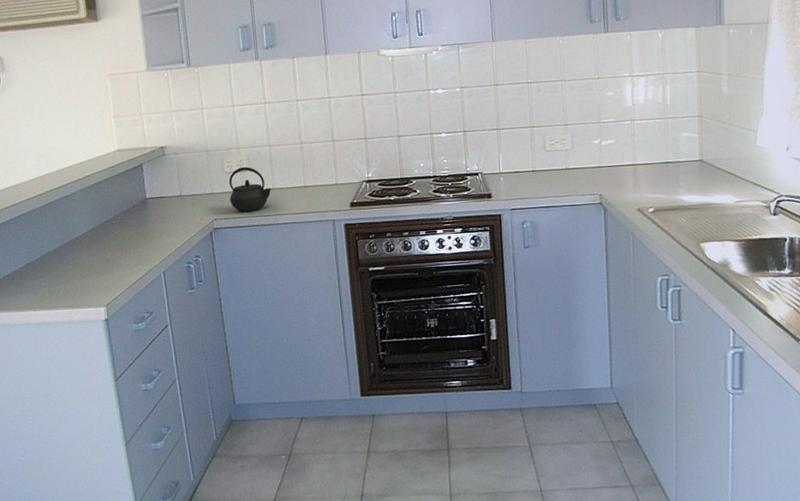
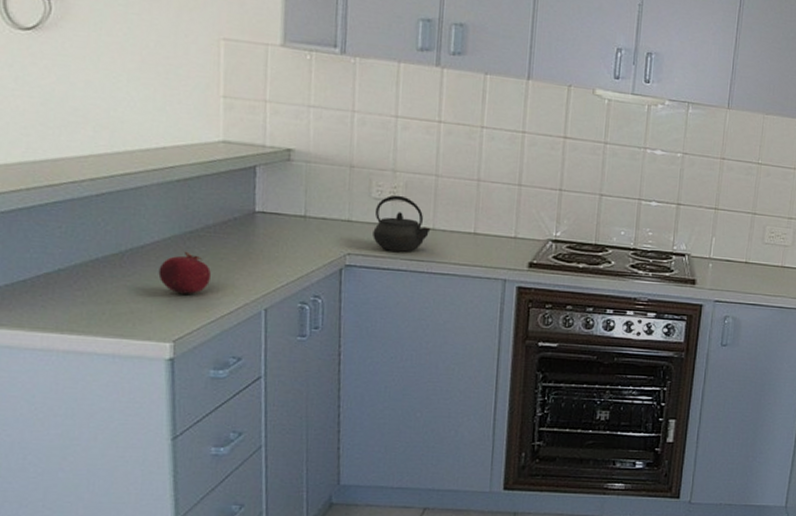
fruit: none [89,236,124,269] -> present [158,251,211,294]

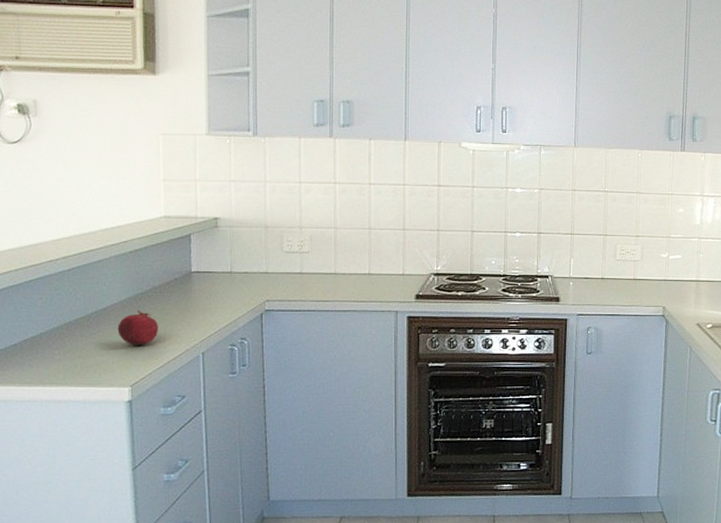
kettle: present [373,195,431,252] -> none [286,247,333,295]

